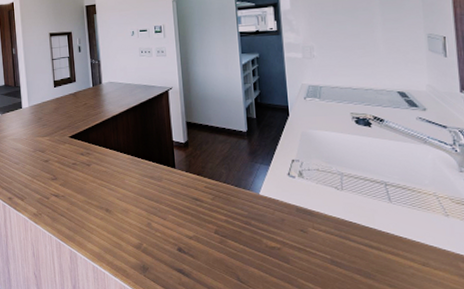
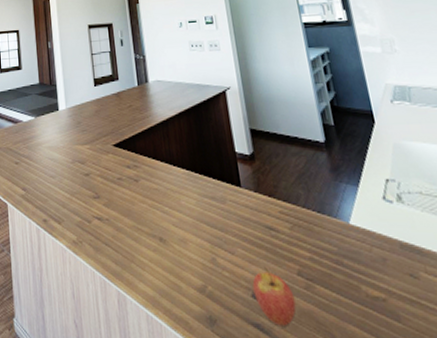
fruit: none [178,228,211,270] -> present [252,267,297,326]

